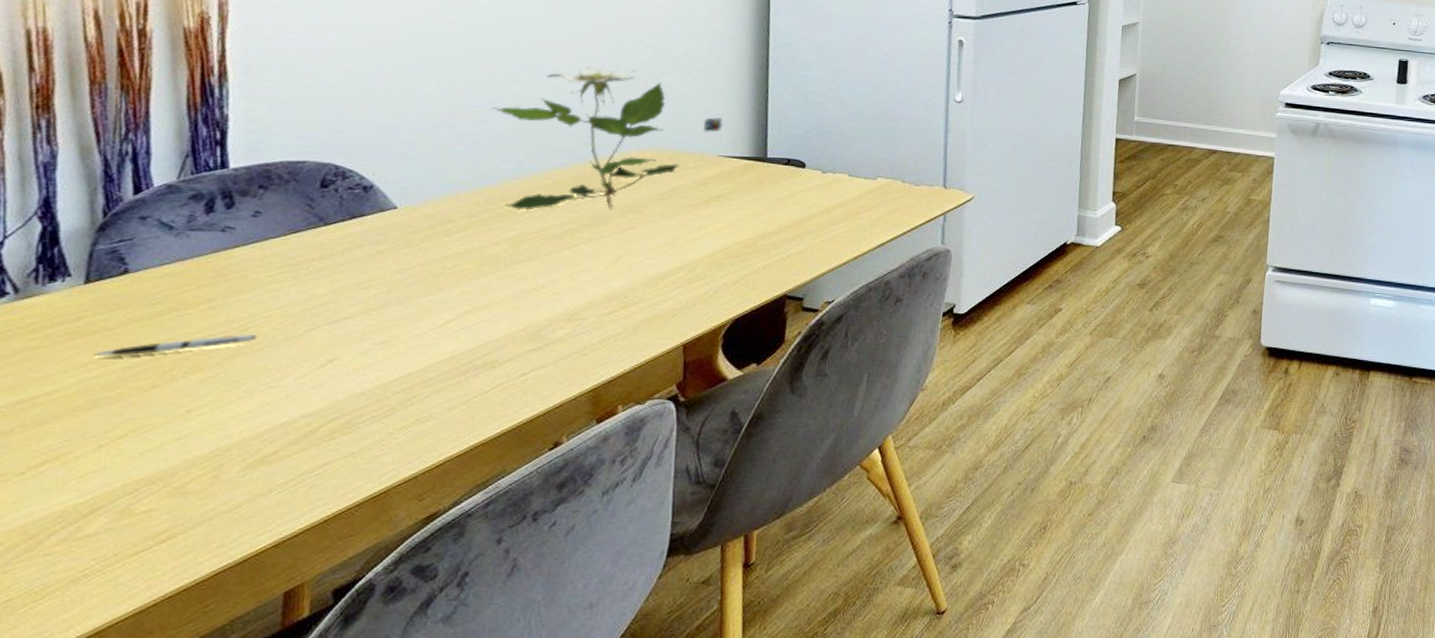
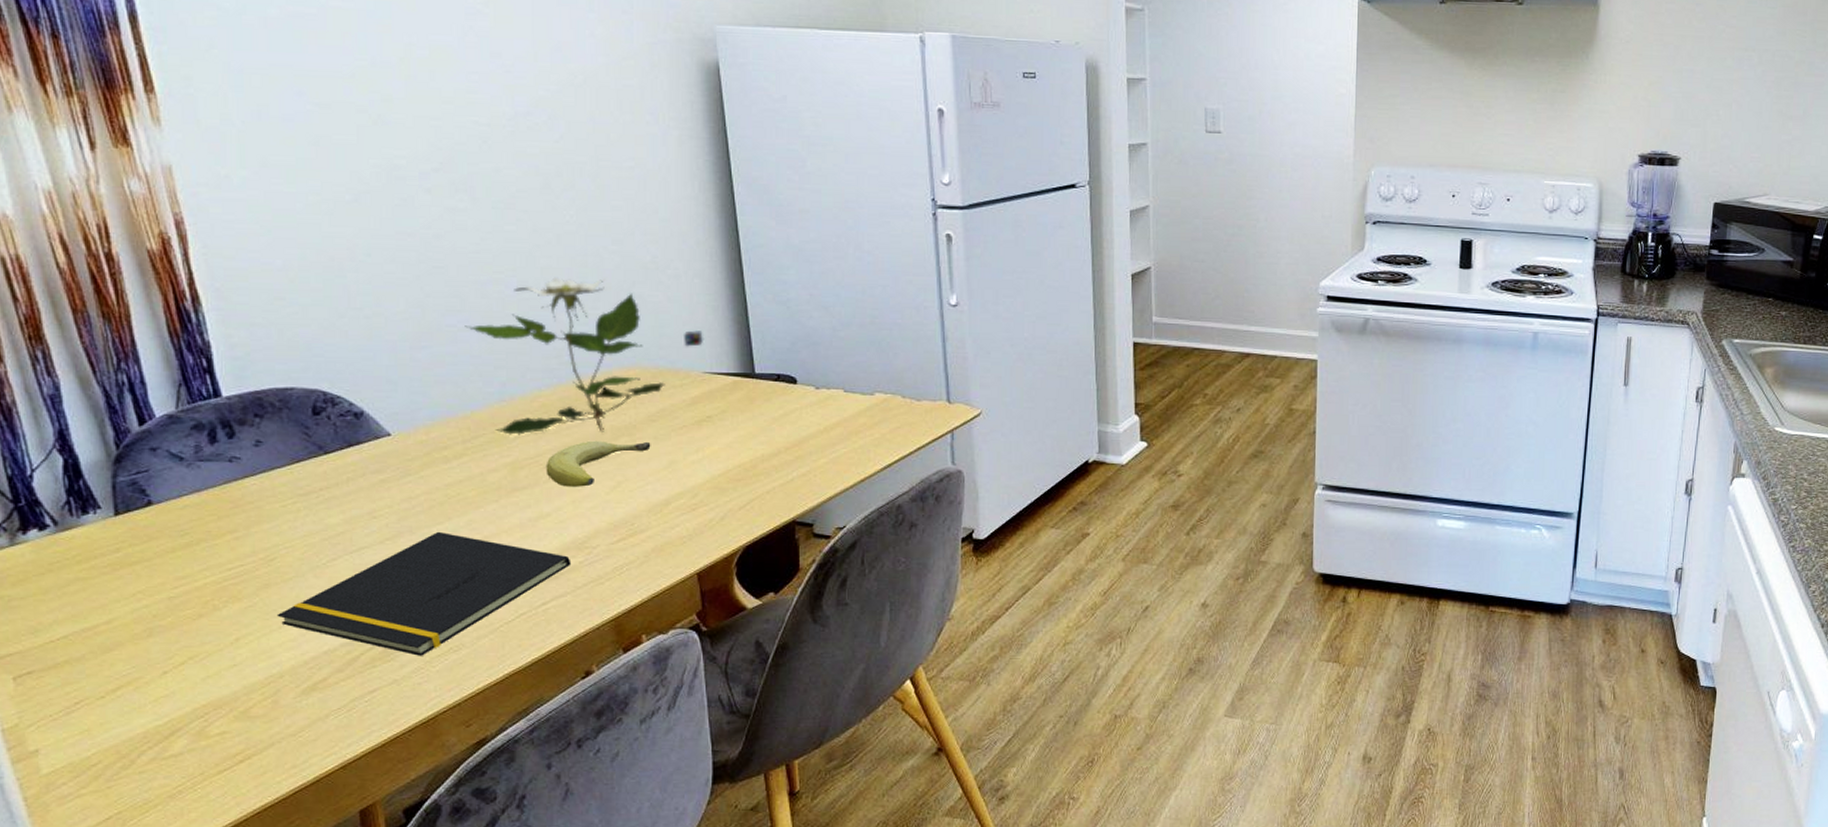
pen: present [93,334,258,358] -> none [139,565,285,588]
notepad: none [238,302,559,428] -> present [277,531,572,656]
fruit: none [548,216,657,261] -> present [545,440,651,487]

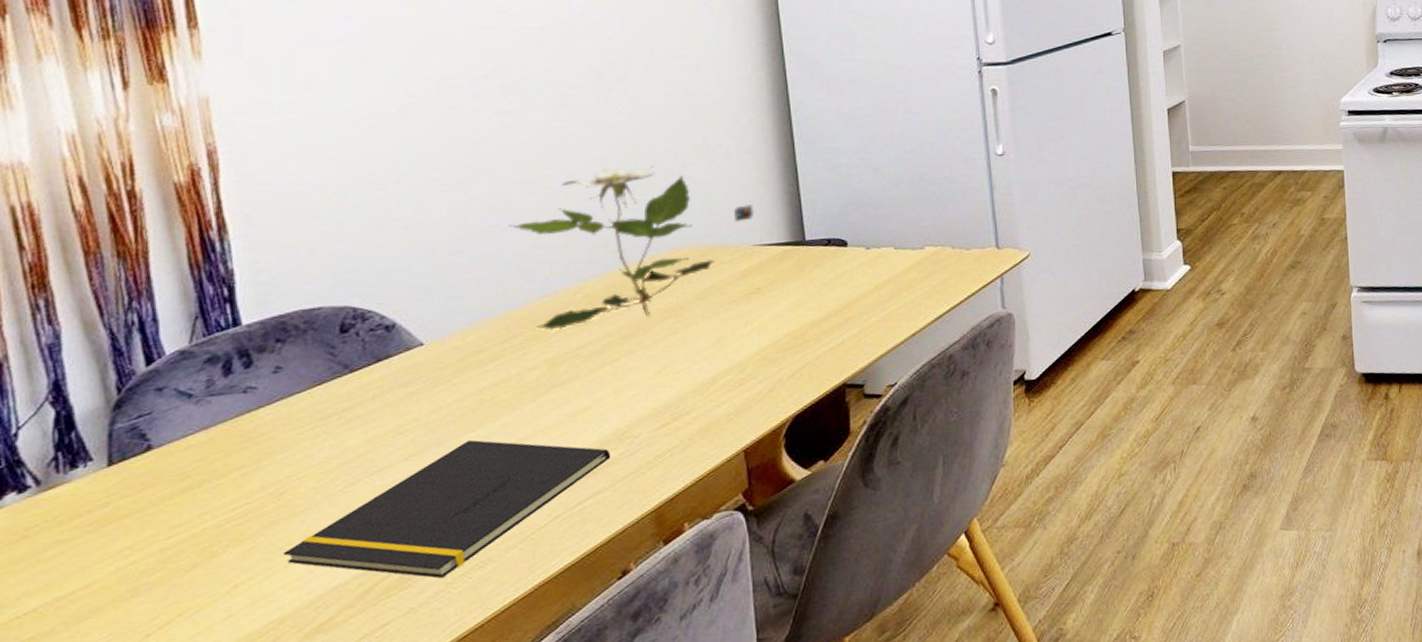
fruit: present [545,440,651,487] -> none [587,320,698,377]

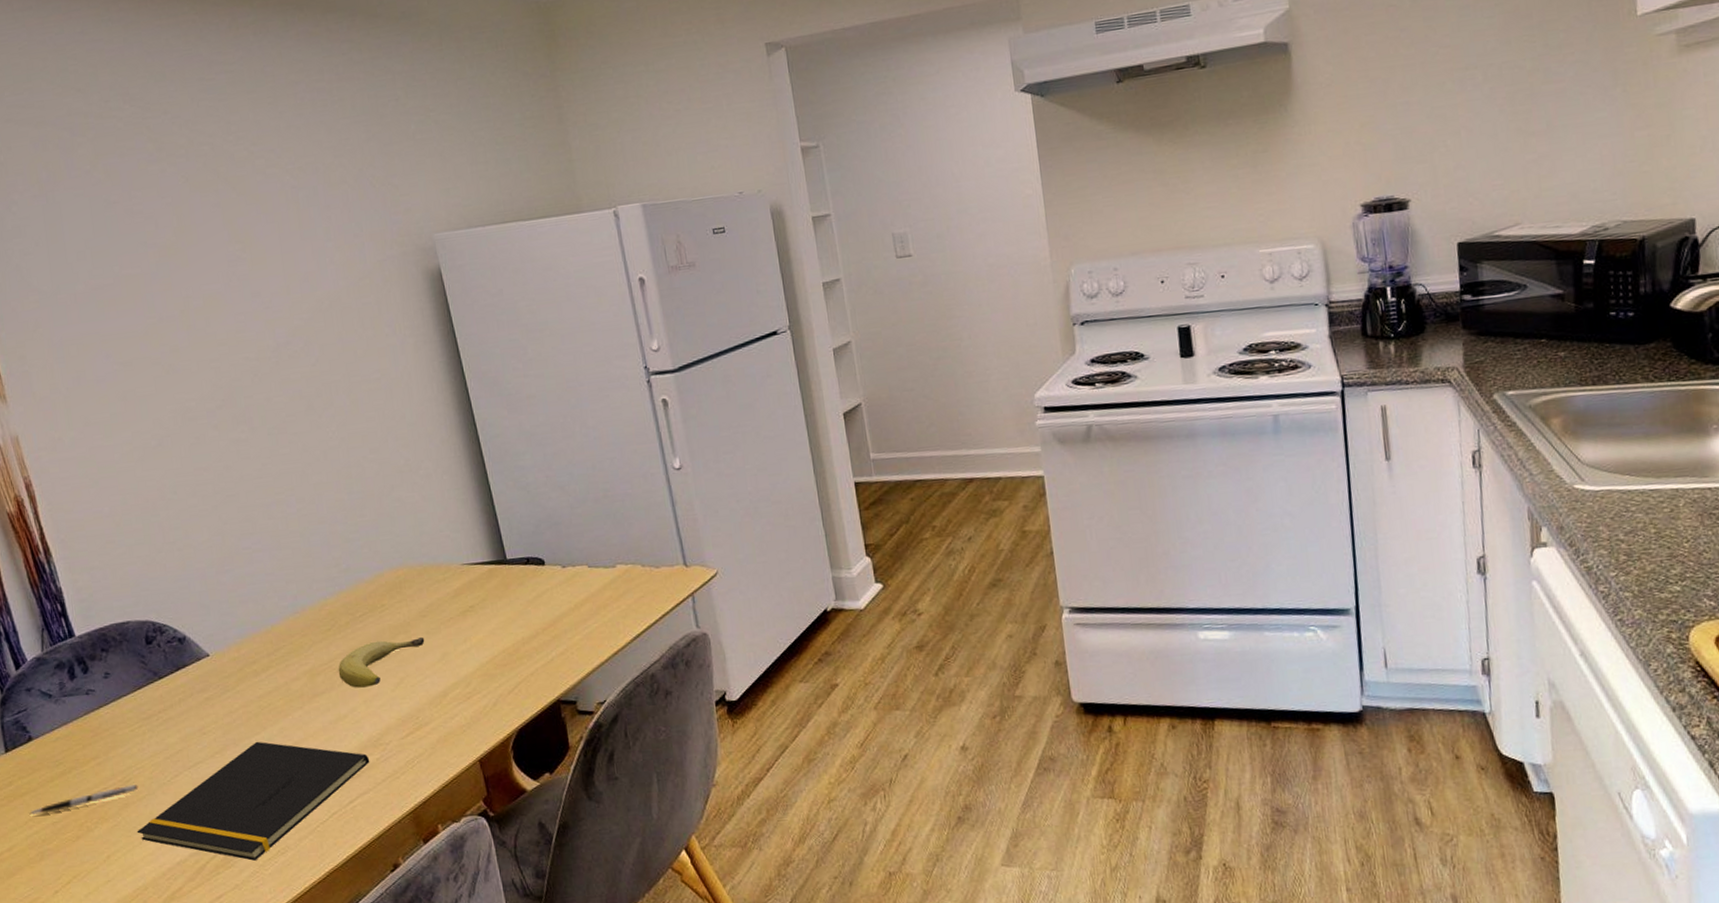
pen: none [127,497,296,543] -> present [29,785,139,816]
flower: present [509,164,755,331] -> none [258,486,459,645]
fruit: none [587,320,698,377] -> present [338,636,425,688]

